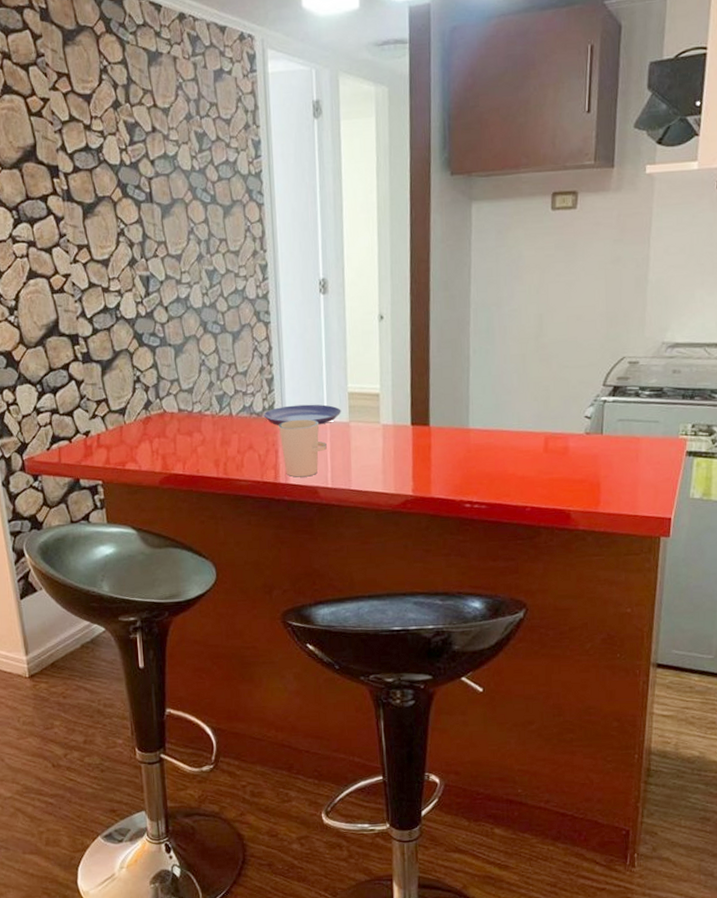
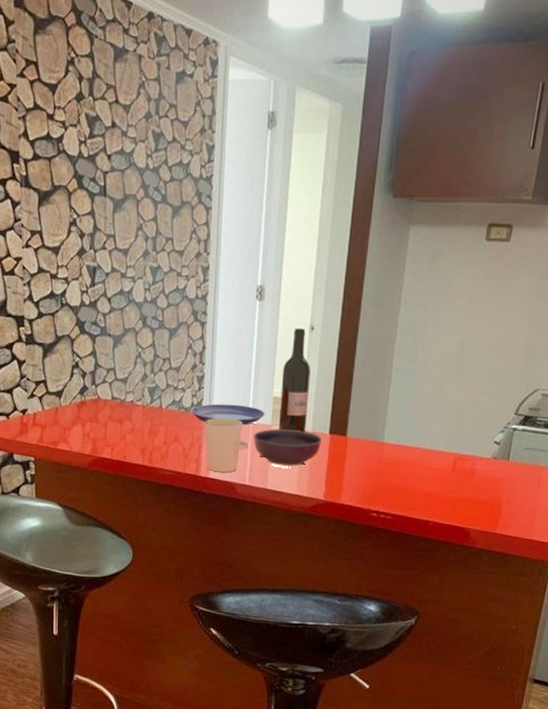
bowl: none [331,424,404,465] -> present [253,429,322,468]
wine bottle: none [354,318,386,426] -> present [278,328,311,432]

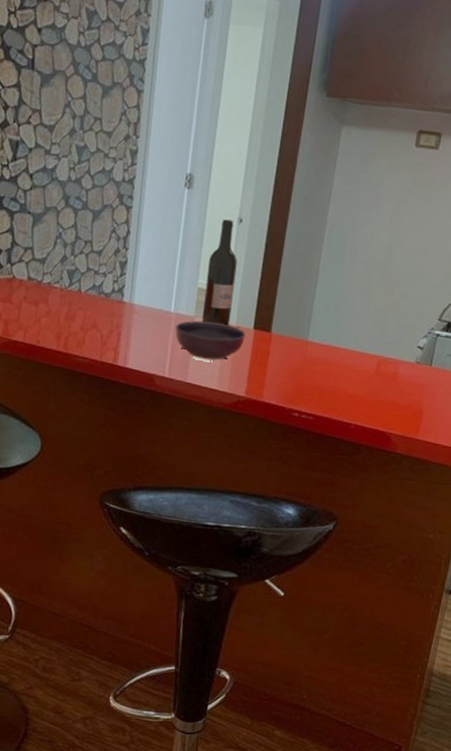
plate: present [191,404,265,425] -> none [111,291,189,315]
cup: present [204,417,248,473] -> none [124,305,169,364]

